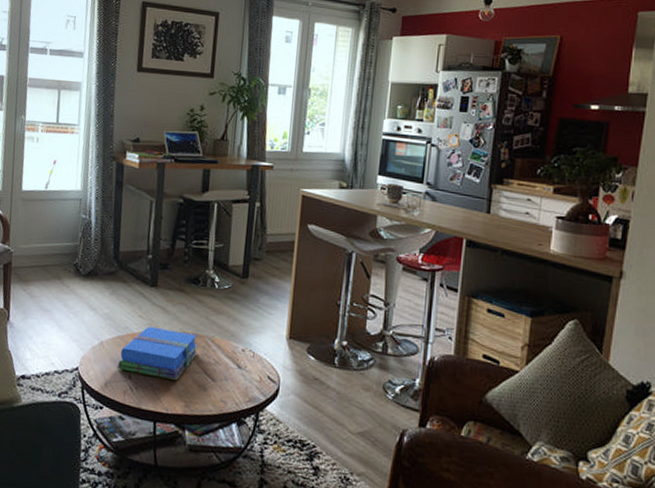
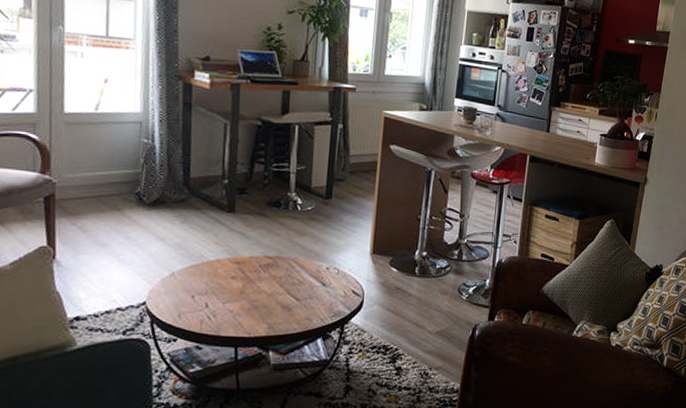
books: present [117,326,198,380] -> none [192,252,281,304]

